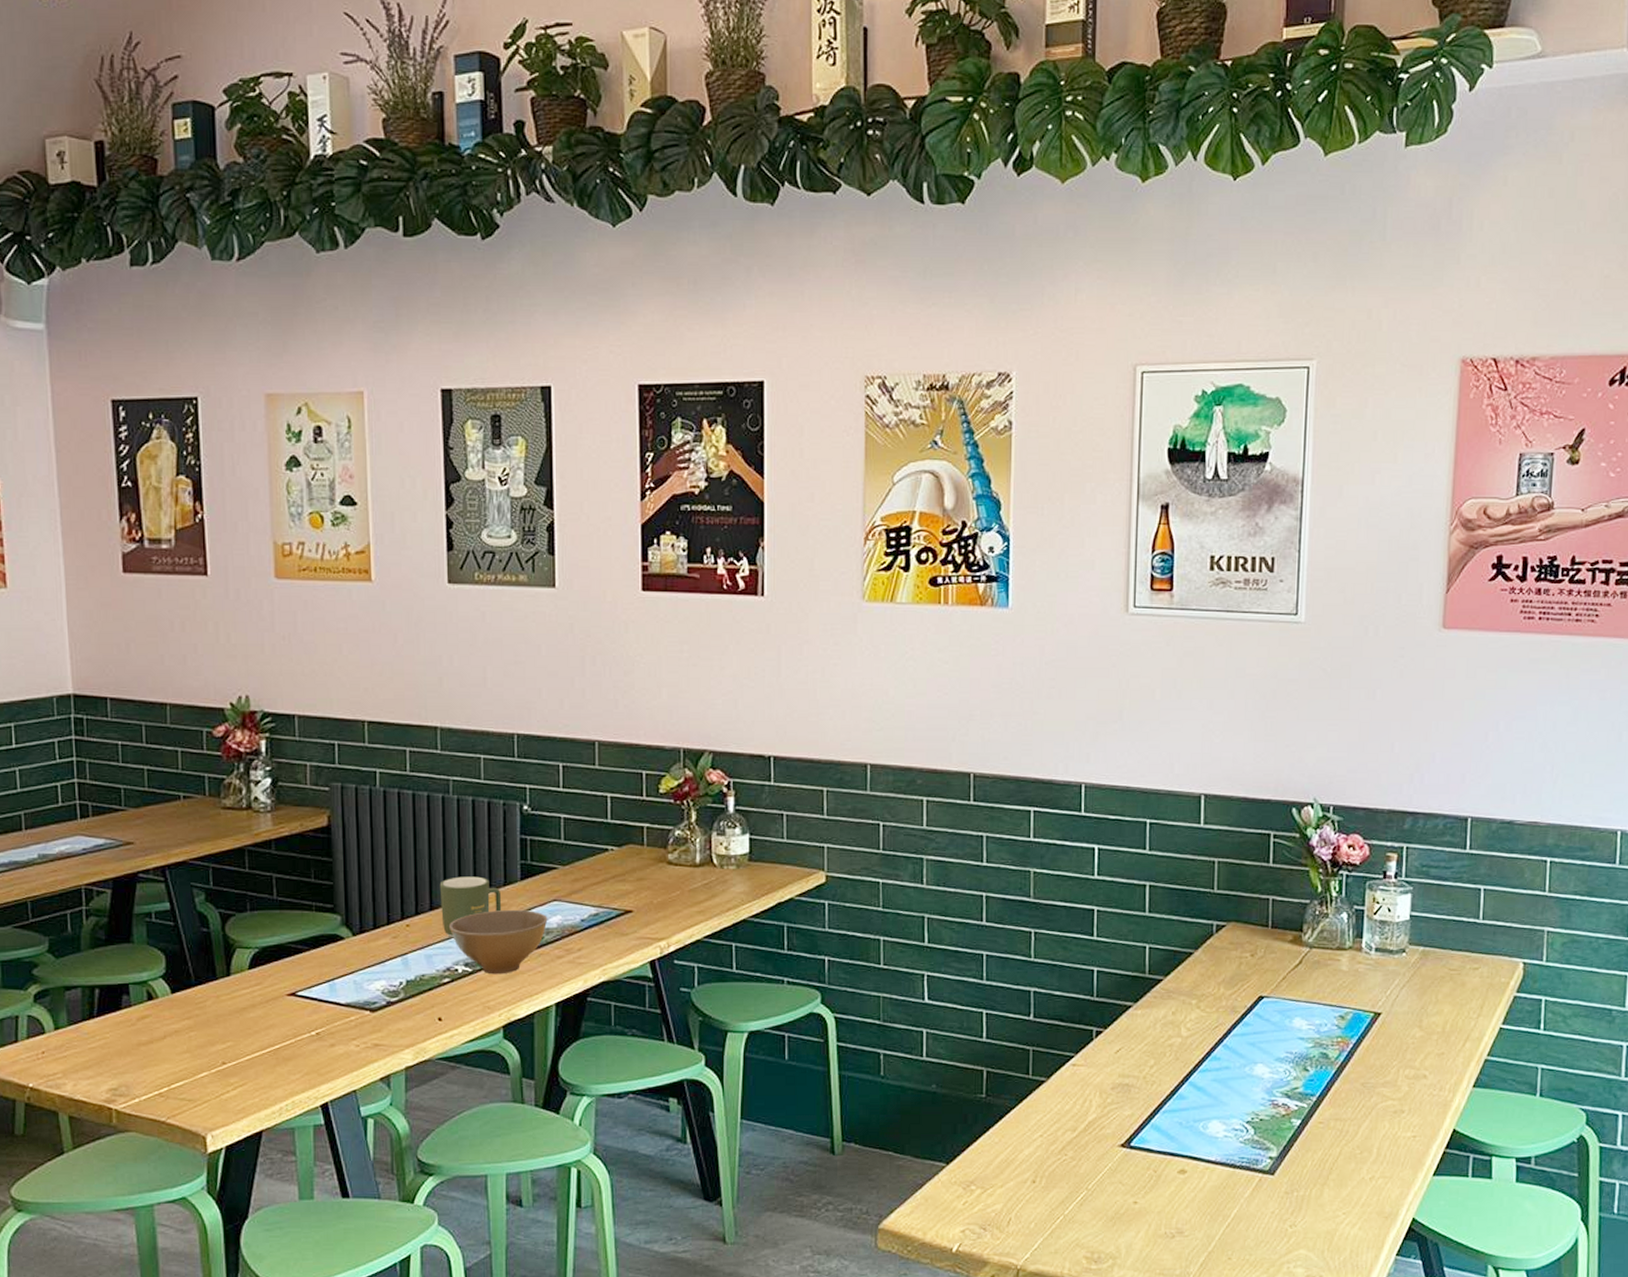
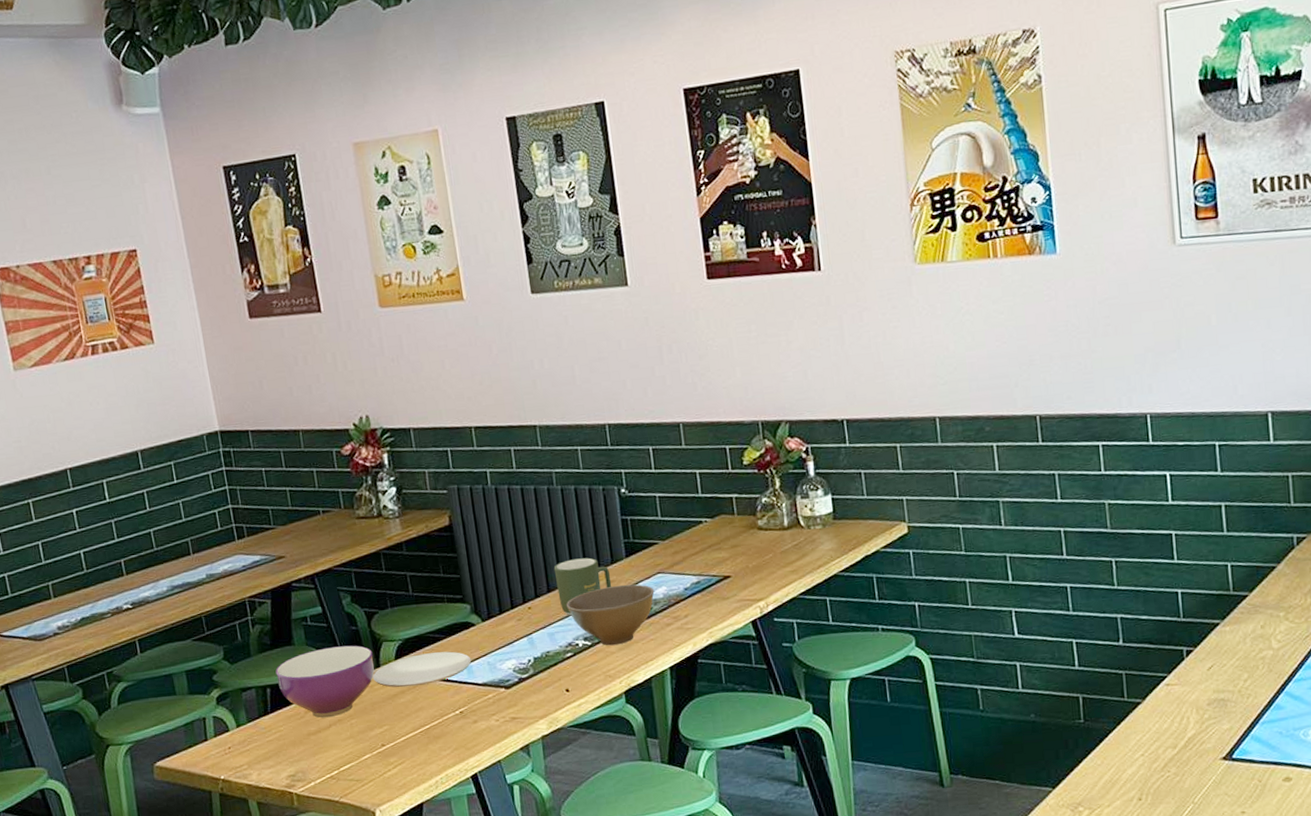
bowl: none [108,949,224,1028] -> present [275,645,375,718]
plate: none [220,965,336,1001] -> present [372,651,472,688]

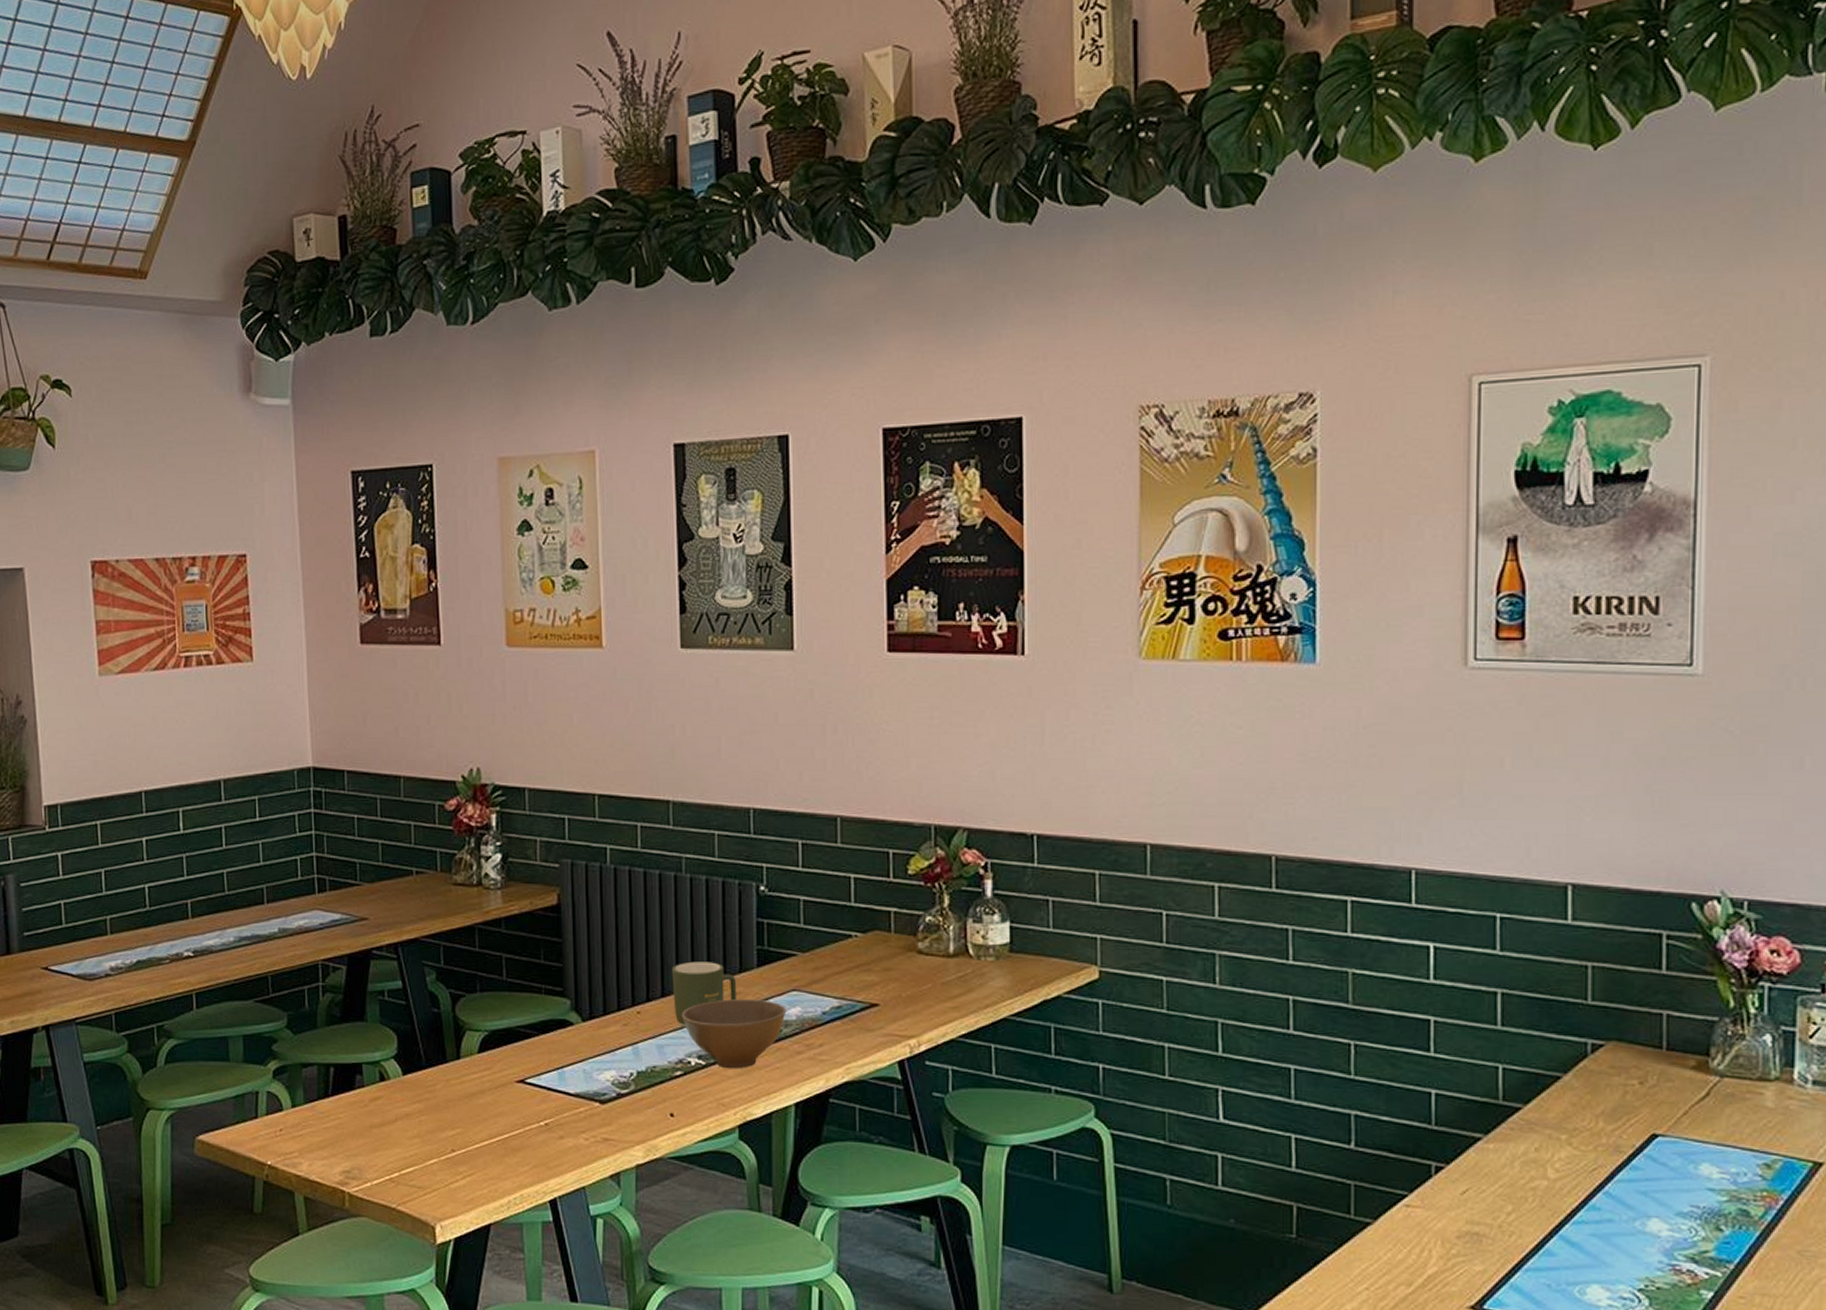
bowl: present [275,645,375,718] -> none [342,1029,454,1110]
plate: present [372,651,472,688] -> none [450,1050,565,1087]

